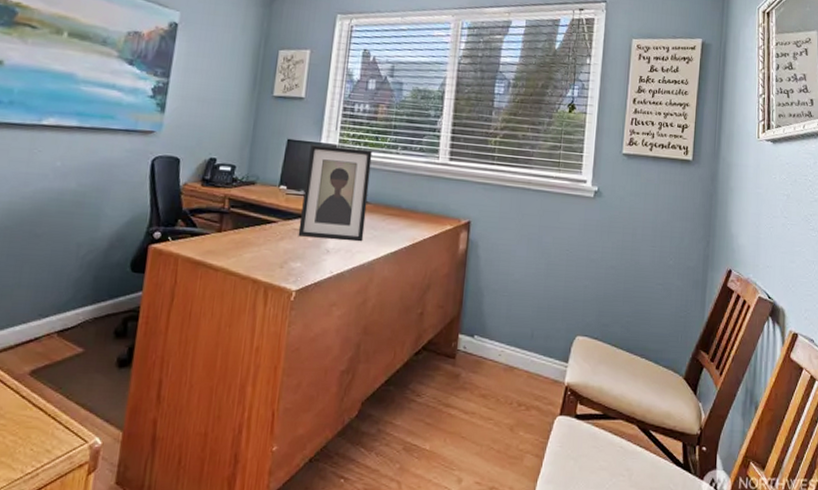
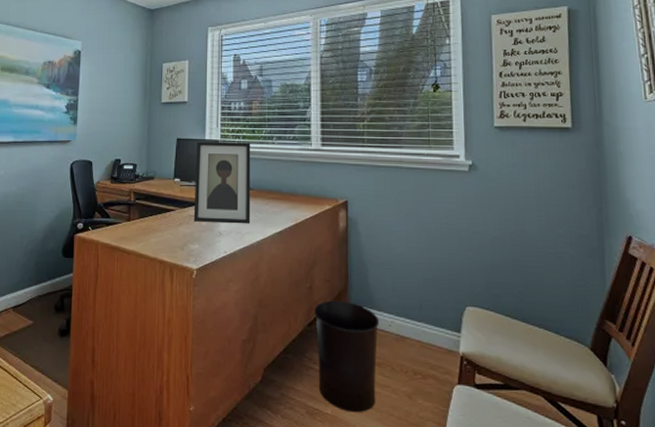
waste bin: none [419,328,490,447] -> present [315,300,380,413]

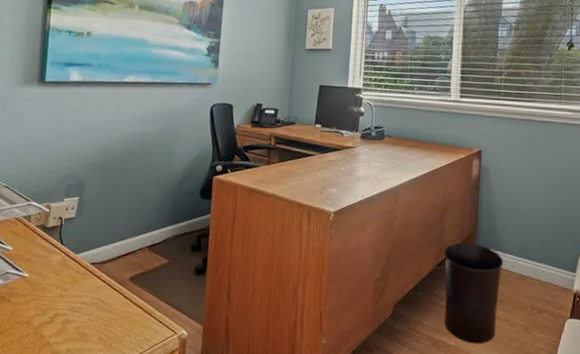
picture frame: present [193,141,251,224] -> none [333,89,392,170]

